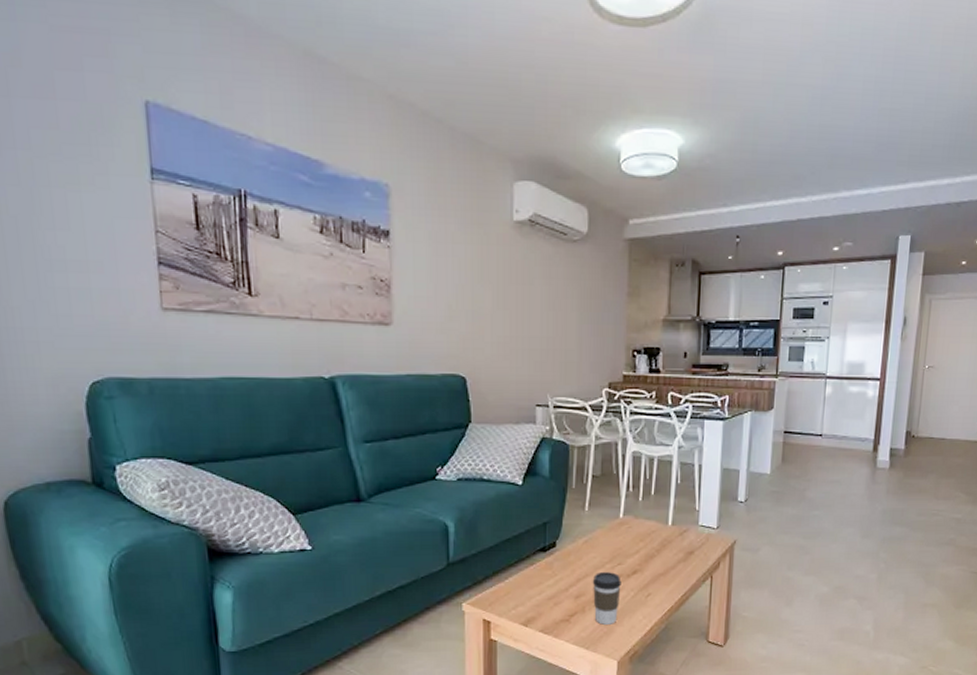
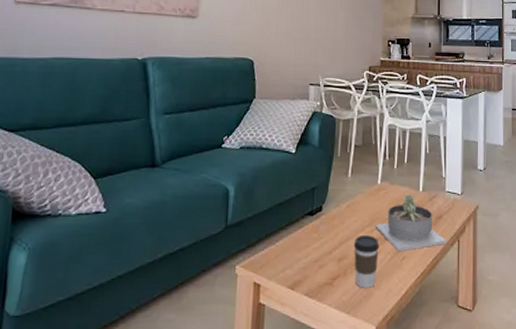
succulent planter: none [616,528,698,589] -> present [375,193,446,252]

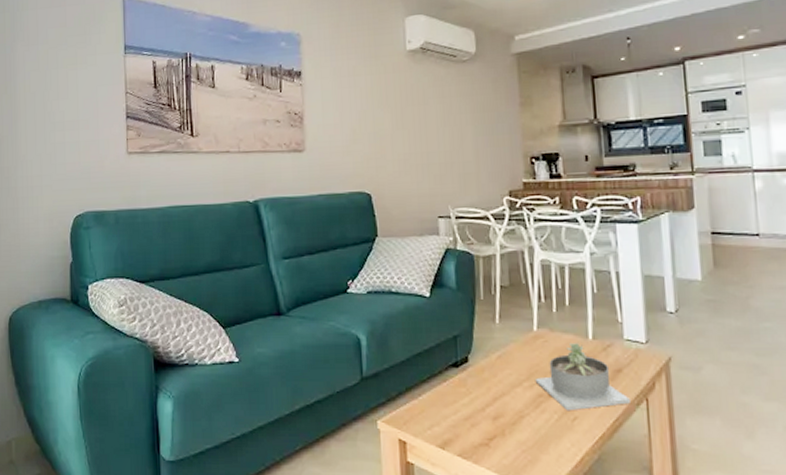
coffee cup: present [353,234,379,288] -> none [510,390,543,451]

